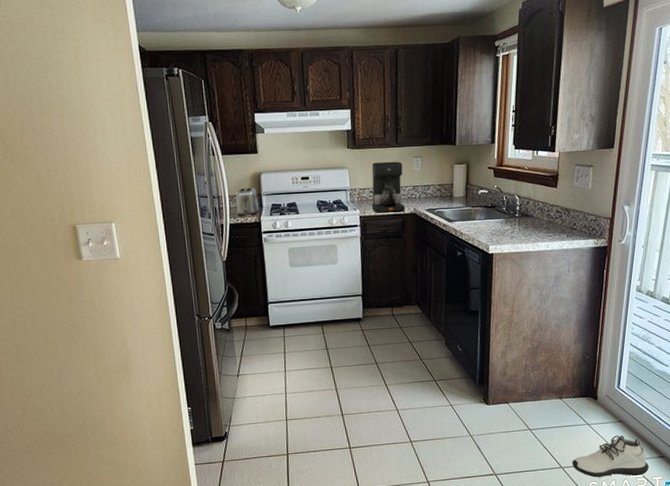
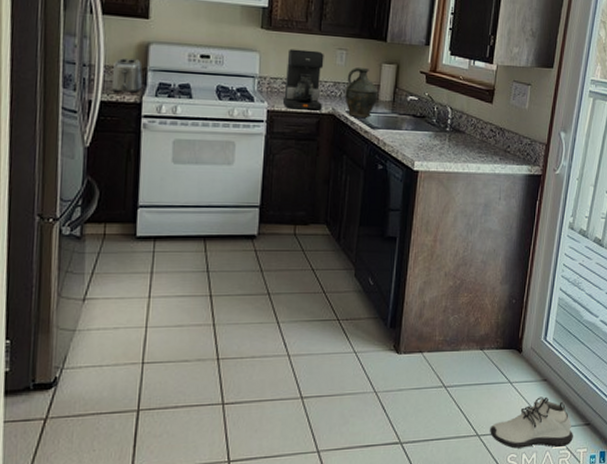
ceramic jug: none [423,171,453,214] -> present [344,68,379,119]

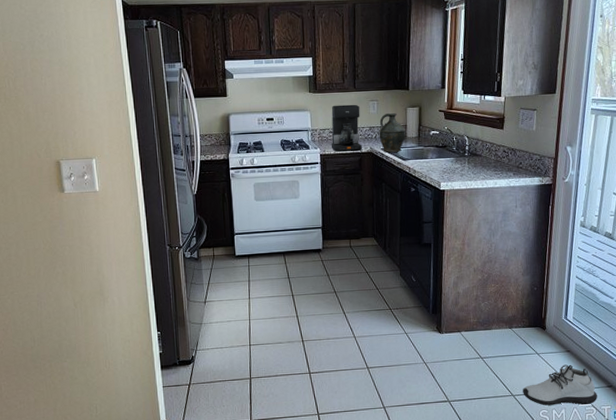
toaster: present [111,58,143,94] -> none [205,127,227,154]

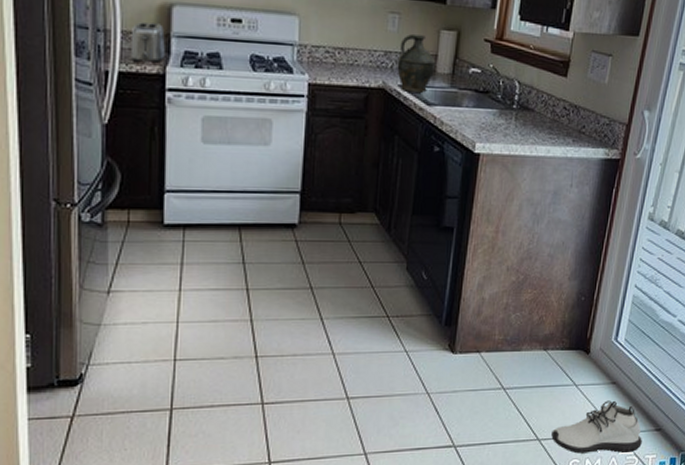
toaster: none [205,127,227,154] -> present [130,22,165,64]
coffee maker: present [331,104,362,152] -> none [325,12,374,84]

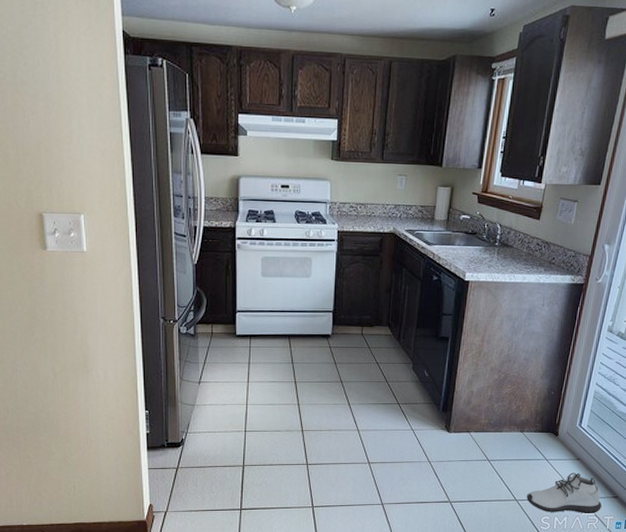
toaster: present [130,22,165,64] -> none [211,191,235,220]
ceramic jug: present [397,34,436,94] -> none [404,191,435,236]

